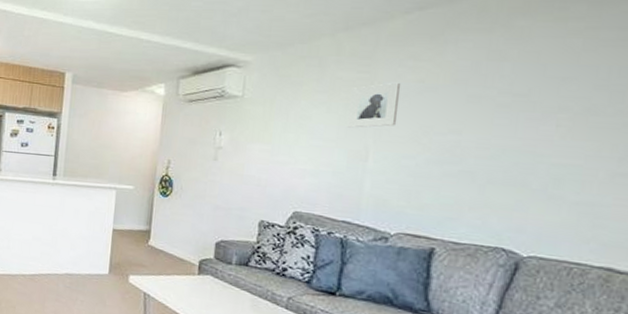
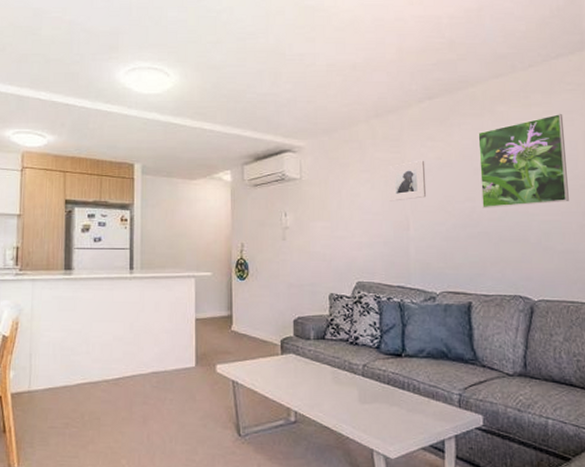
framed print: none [470,30,617,144] -> present [478,113,569,208]

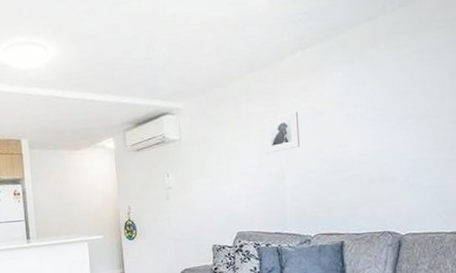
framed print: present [478,113,569,208] -> none [349,52,436,153]

